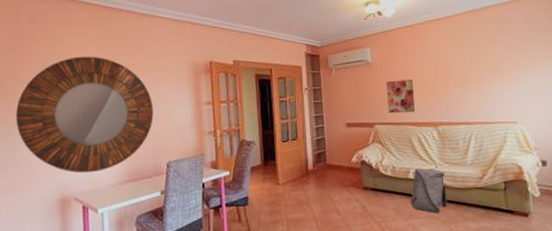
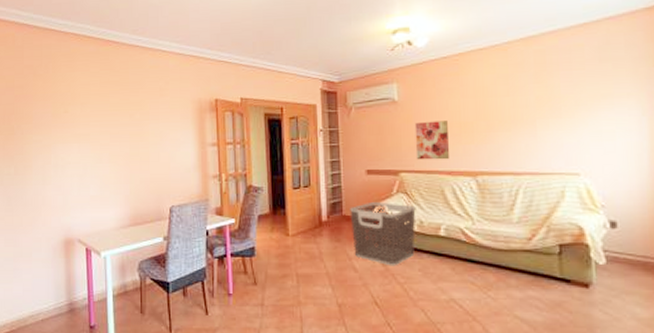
home mirror: present [16,56,153,173] -> none [22,93,156,215]
clothes hamper: none [332,150,389,208] -> present [350,201,416,266]
backpack: present [411,168,448,213] -> none [441,224,486,276]

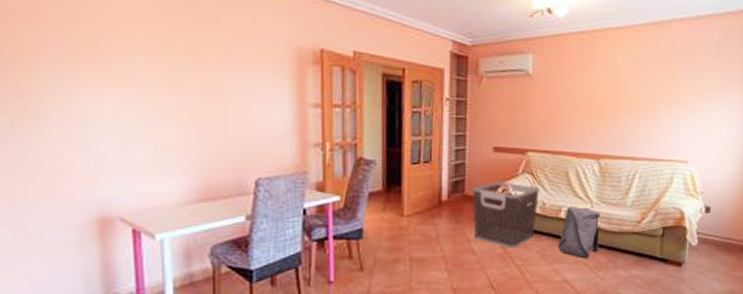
wall art: present [414,121,449,160] -> none [544,99,579,141]
backpack: none [441,224,486,276] -> present [558,207,601,258]

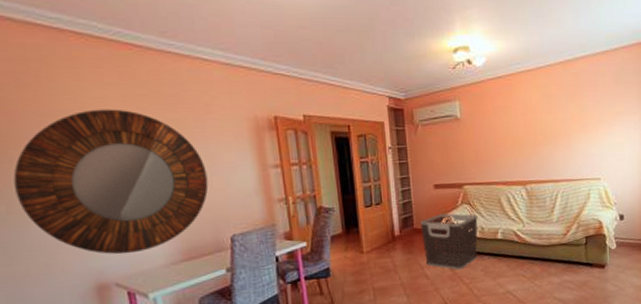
home mirror: none [23,19,237,186] -> present [13,109,209,255]
backpack: present [558,207,601,258] -> none [499,227,533,271]

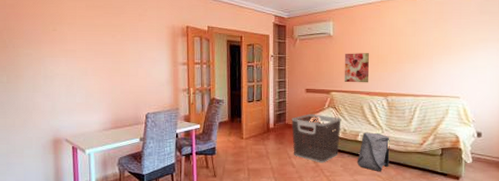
home mirror: present [13,109,209,255] -> none [14,15,135,119]
wall art: none [475,136,504,173] -> present [344,53,369,83]
backpack: none [499,227,533,271] -> present [357,132,390,171]

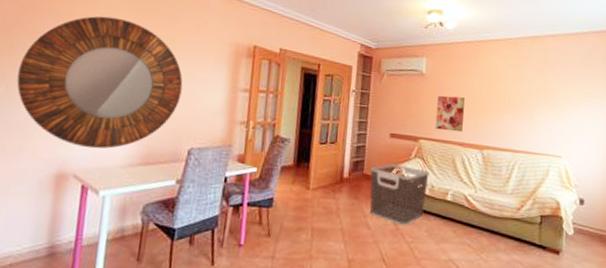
home mirror: none [14,15,135,119] -> present [16,16,183,149]
backpack: present [357,132,390,171] -> none [445,190,484,240]

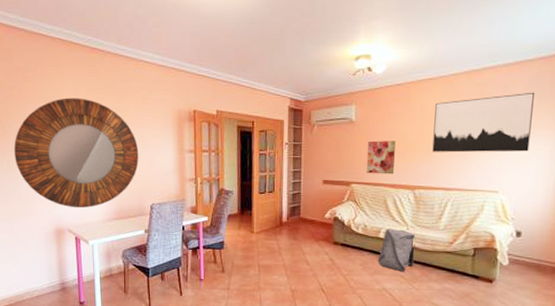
clothes hamper: present [369,163,430,226] -> none [306,207,362,261]
backpack: none [445,190,484,240] -> present [378,229,416,271]
wall art: none [500,62,590,119] -> present [432,92,534,153]

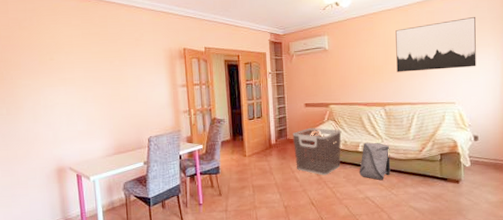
home mirror: present [14,97,139,209] -> none [12,43,135,147]
clothes hamper: none [306,207,362,261] -> present [292,127,342,176]
wall art: present [366,140,395,175] -> none [341,65,366,95]

